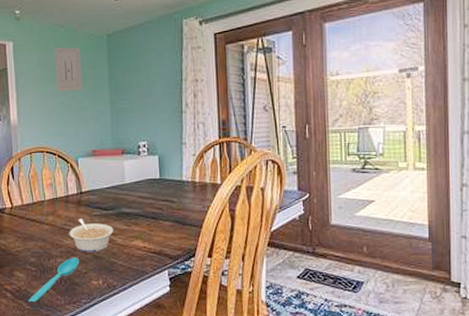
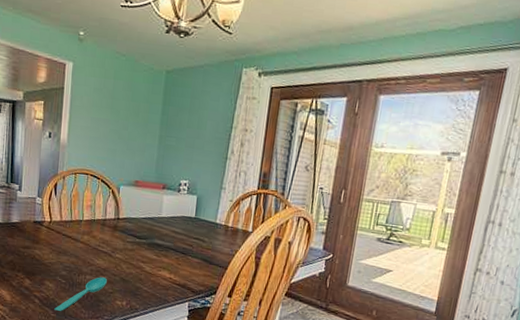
wall art: present [54,47,82,92] -> none [109,75,138,122]
legume: present [69,219,114,253] -> none [101,242,144,276]

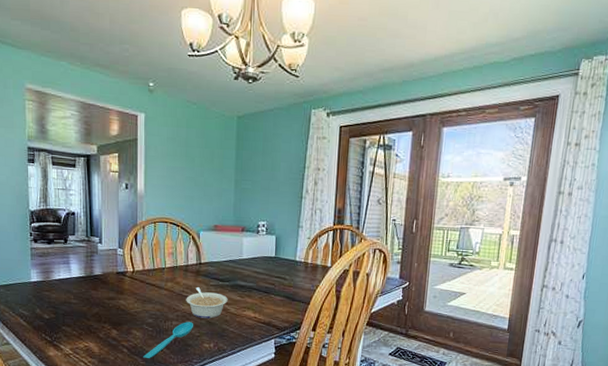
legume: none [101,242,144,276] -> present [186,287,228,319]

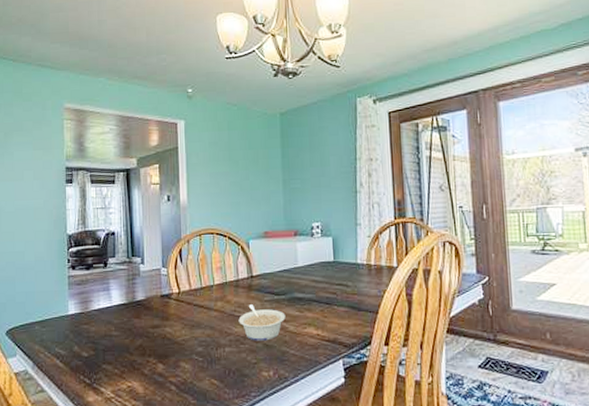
spoon: present [143,322,193,358] -> none [194,347,249,396]

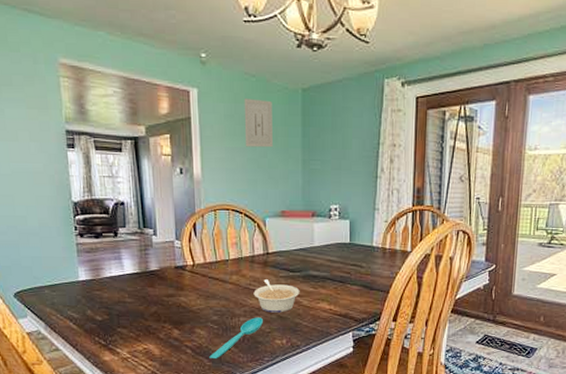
spoon: none [194,347,249,396] -> present [209,317,263,358]
wall art: none [226,125,254,171] -> present [244,98,273,148]

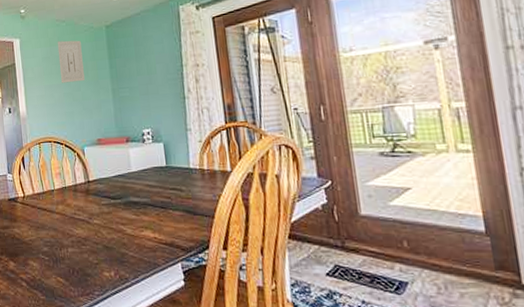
spoon: present [209,317,263,358] -> none [43,248,90,292]
legume: present [253,279,300,313] -> none [79,208,123,243]

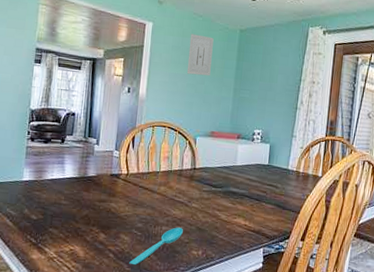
spoon: none [43,248,90,292] -> present [129,227,183,265]

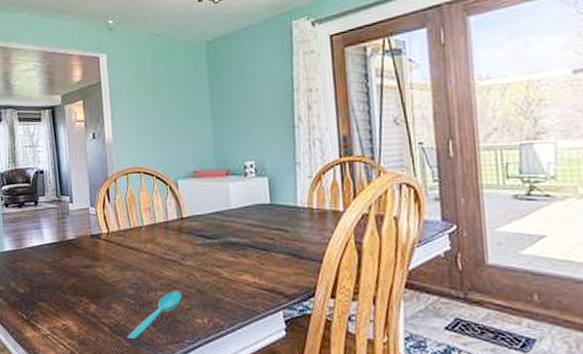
wall art: present [186,34,214,76] -> none [149,57,180,107]

